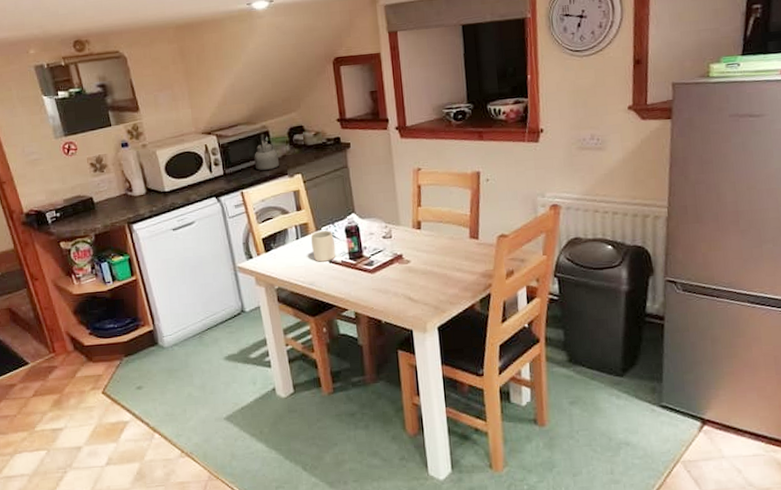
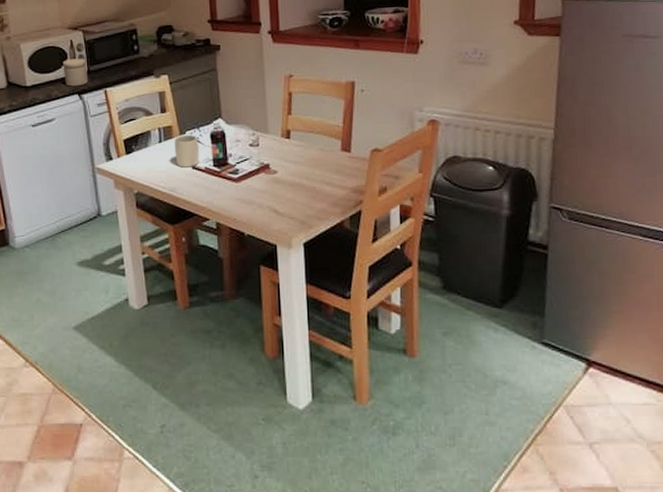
jar: none [199,161,225,190] -> present [63,58,89,87]
kettle: present [254,134,280,171] -> none [120,32,146,70]

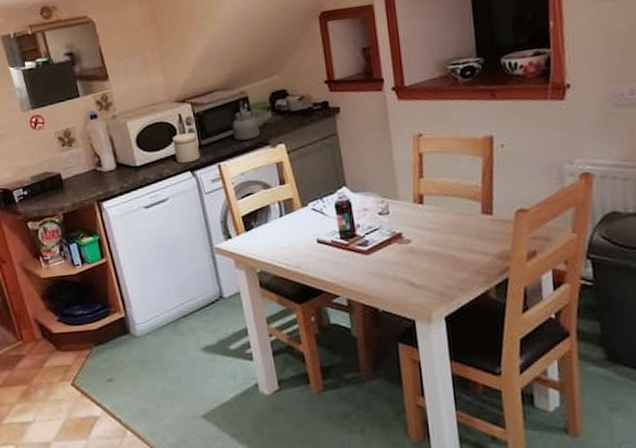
kettle: none [120,32,146,70] -> present [232,100,261,141]
mug: present [175,134,200,168] -> none [296,206,325,242]

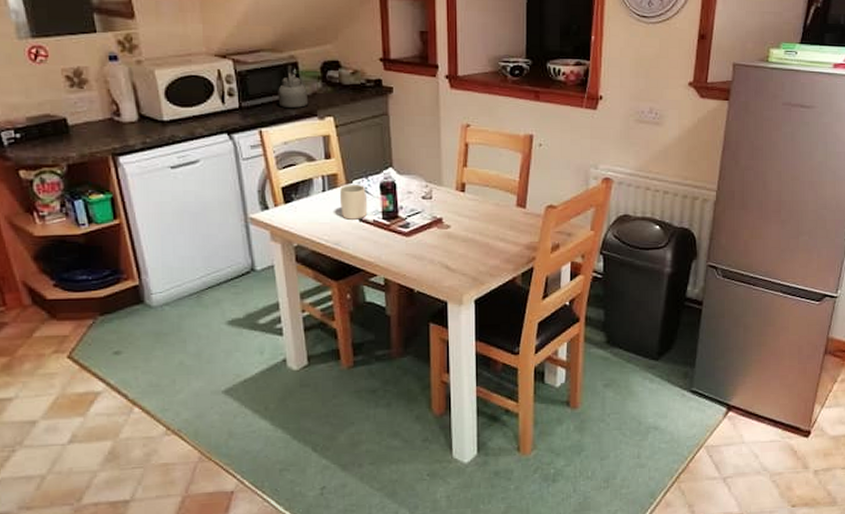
jar: present [172,132,201,164] -> none [208,91,240,125]
mug: none [296,206,325,242] -> present [340,184,368,220]

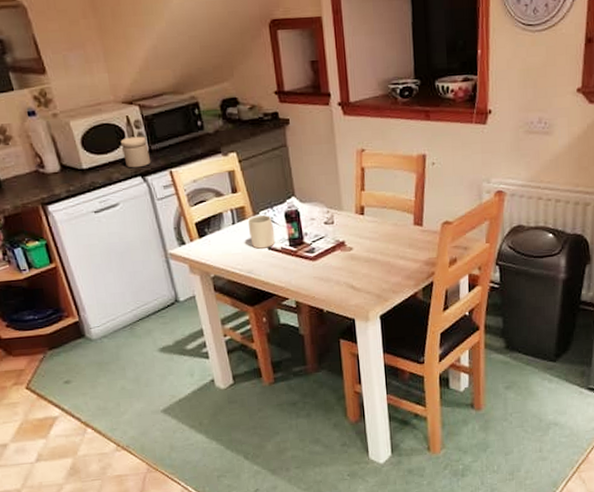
jar: none [208,91,240,125] -> present [120,136,152,168]
kettle: present [278,65,309,109] -> none [183,106,212,148]

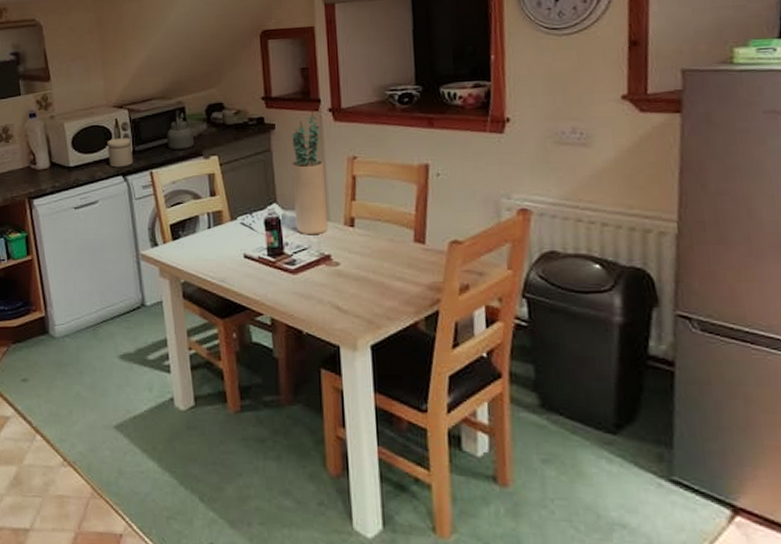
kettle: none [183,106,212,148] -> present [167,110,195,150]
mug: present [248,214,276,249] -> none [225,220,253,256]
vase: none [306,105,342,225] -> present [290,111,328,235]

